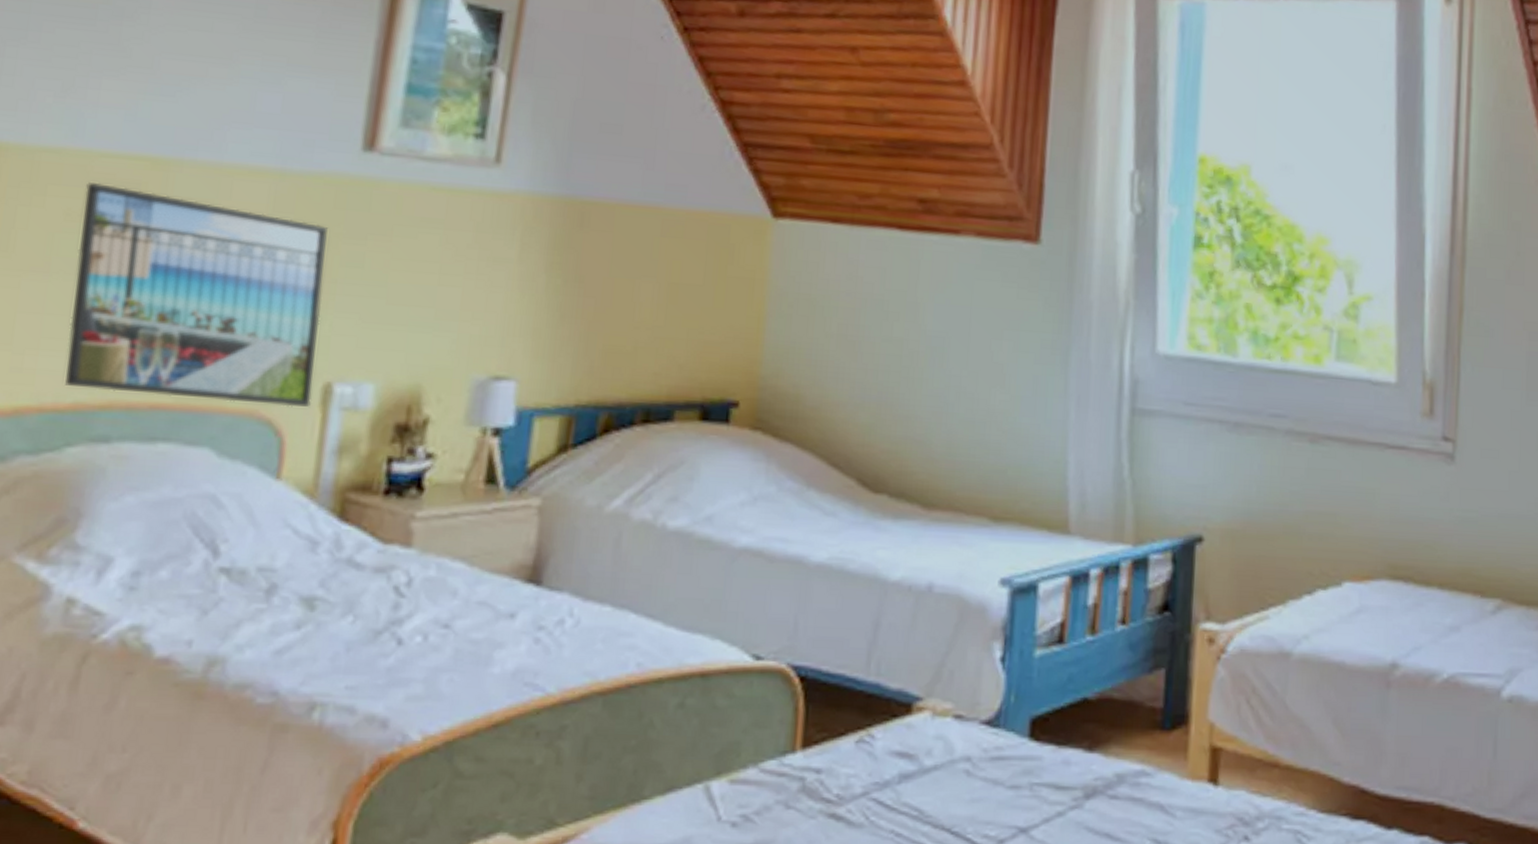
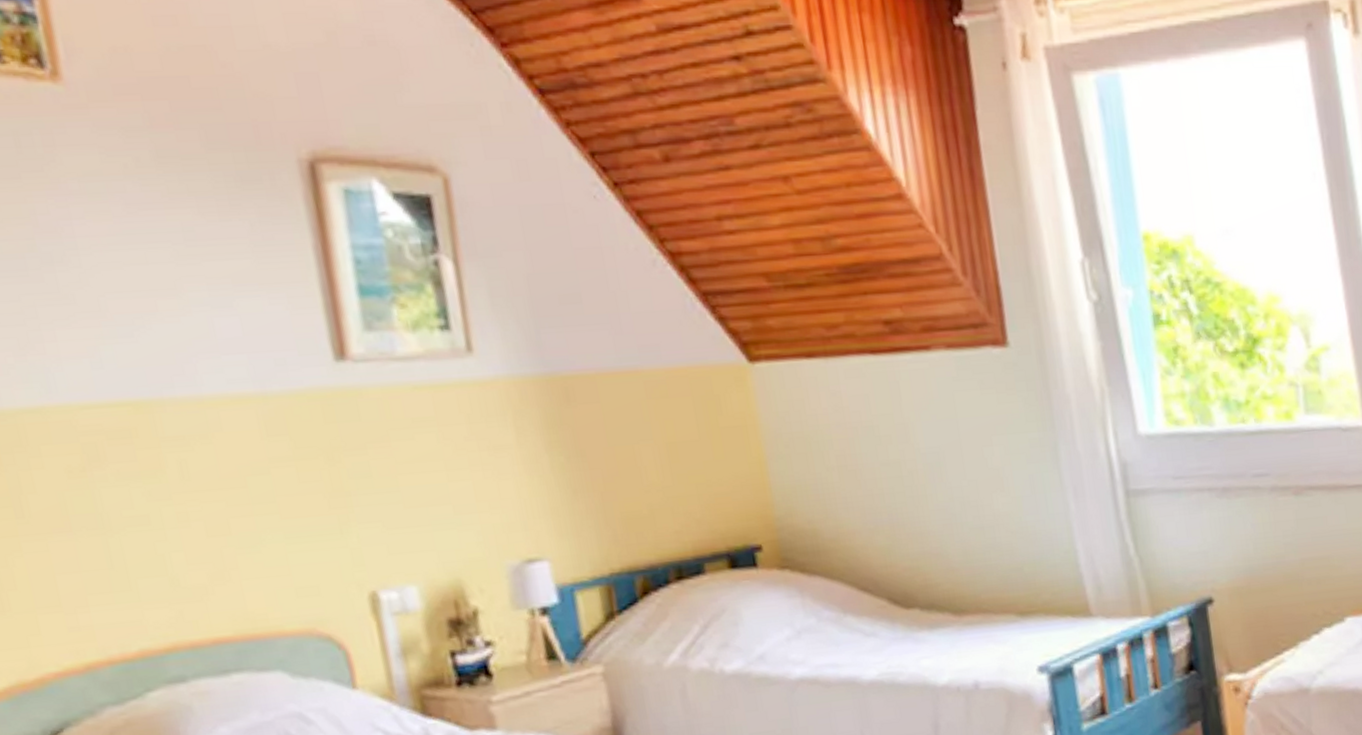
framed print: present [65,182,328,407] -> none [77,435,363,636]

